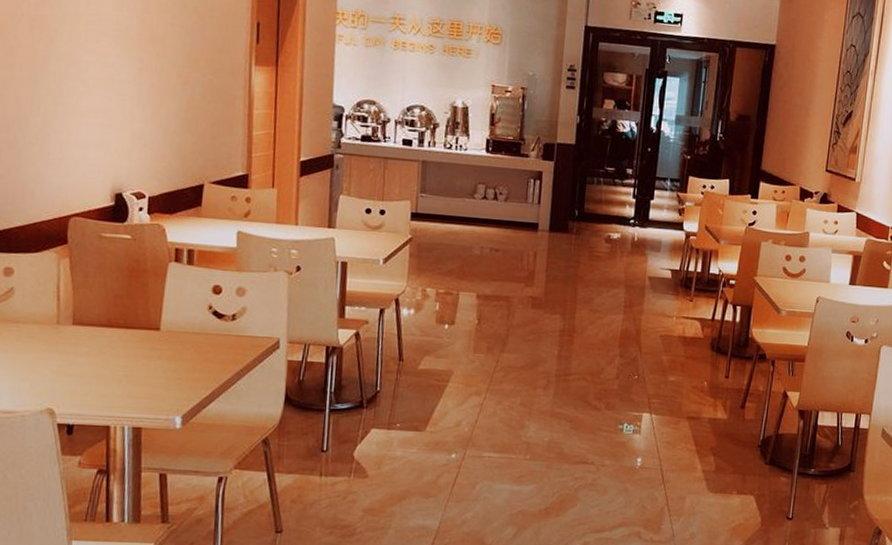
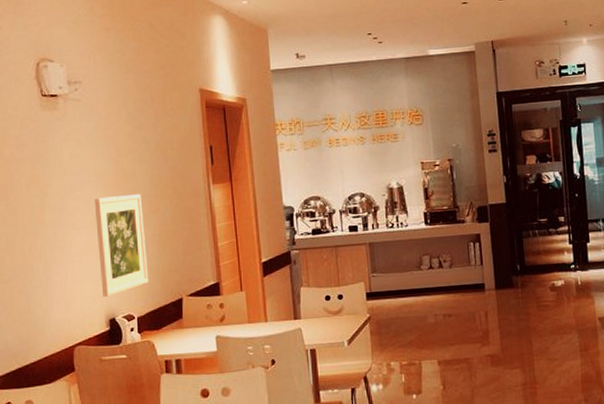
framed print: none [109,55,169,169] -> present [94,193,149,297]

